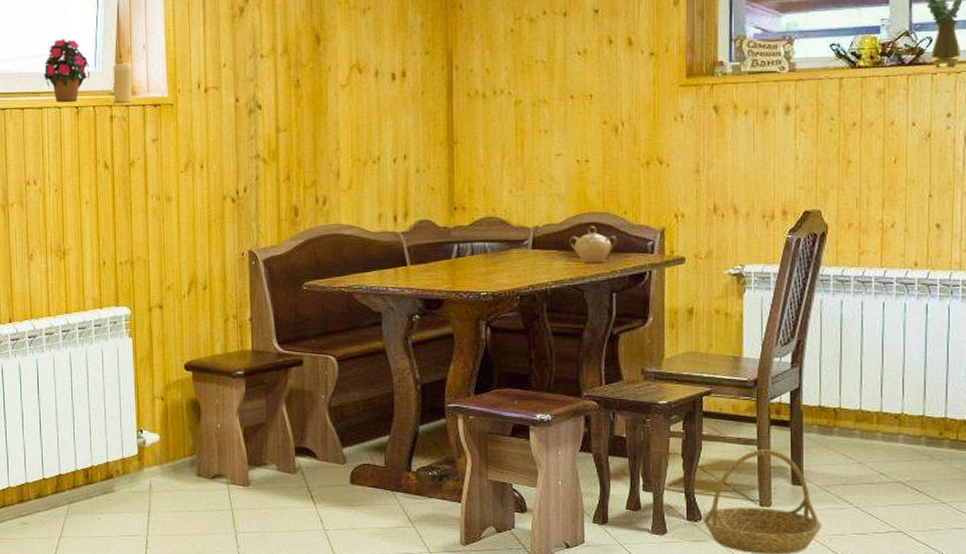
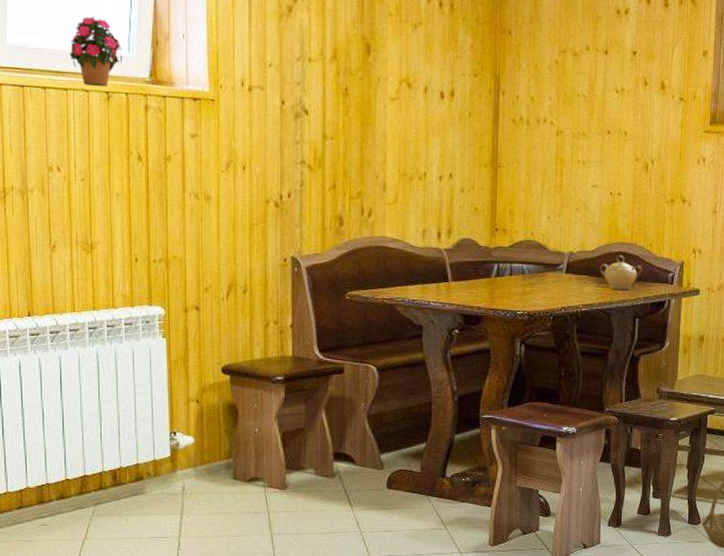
candle: present [112,61,133,104] -> none [148,48,170,94]

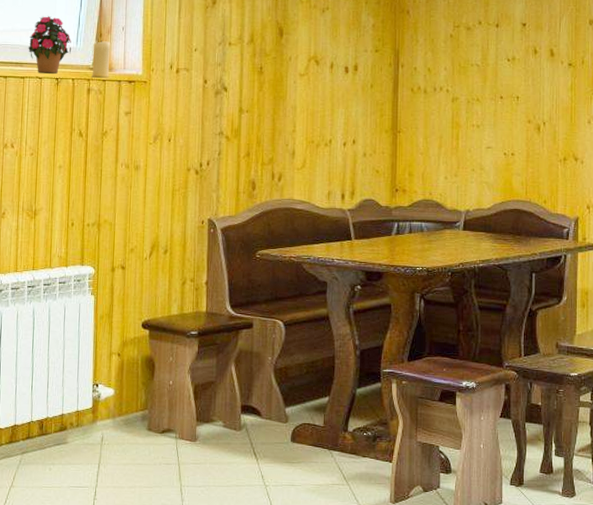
candle: none [148,48,170,94] -> present [91,40,111,78]
sugar bowl: present [599,255,642,289] -> none [496,212,537,245]

